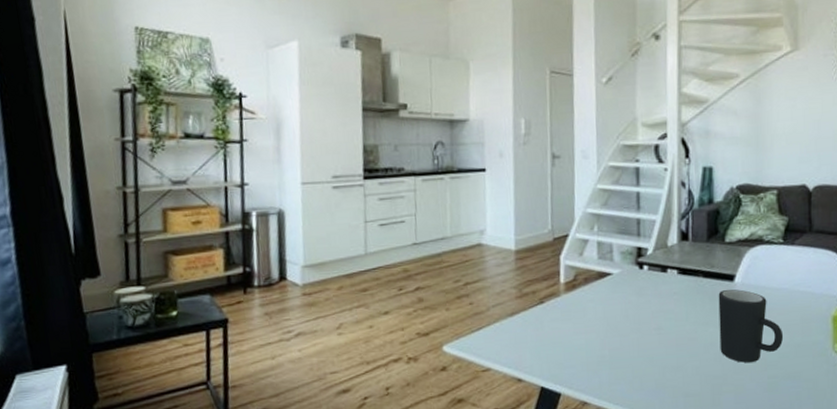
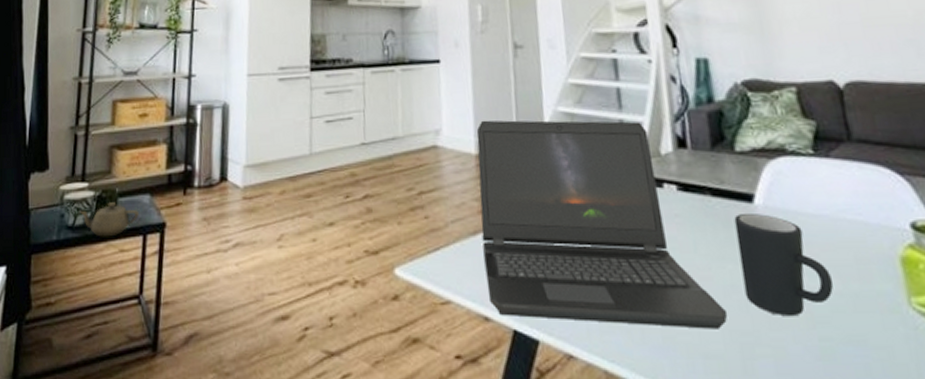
teapot: none [138,303,201,335] -> present [79,202,140,237]
laptop computer: none [516,220,705,377] -> present [476,120,727,329]

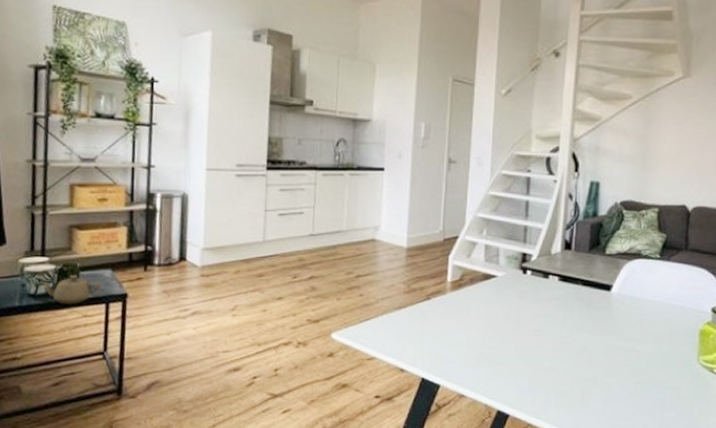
laptop computer: present [476,120,727,329] -> none [405,220,577,377]
mug: present [734,214,834,317] -> none [592,299,653,369]

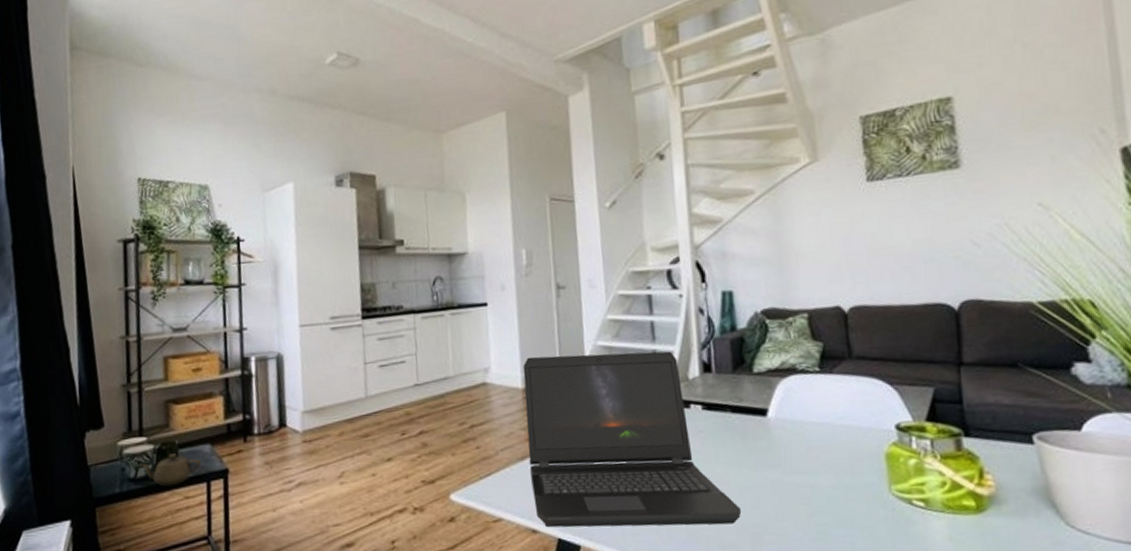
laptop computer: none [405,220,577,377] -> present [523,351,741,528]

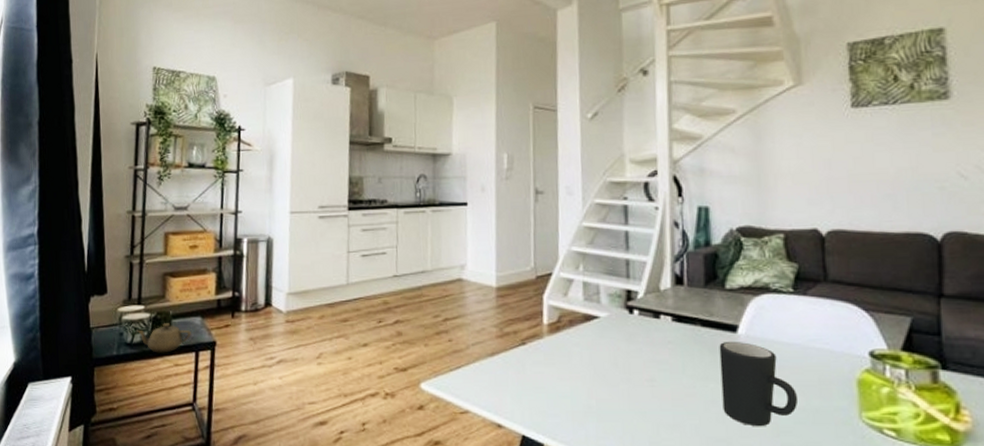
laptop computer: present [523,351,741,528] -> none [497,257,705,436]
mug: none [750,425,830,509] -> present [719,342,799,427]

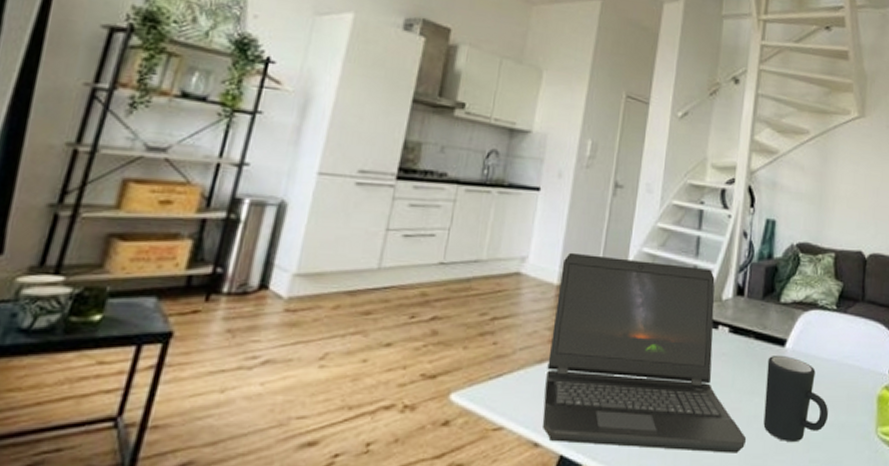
teapot: present [137,323,192,353] -> none [43,303,137,345]
laptop computer: none [497,257,705,436] -> present [542,252,746,453]

